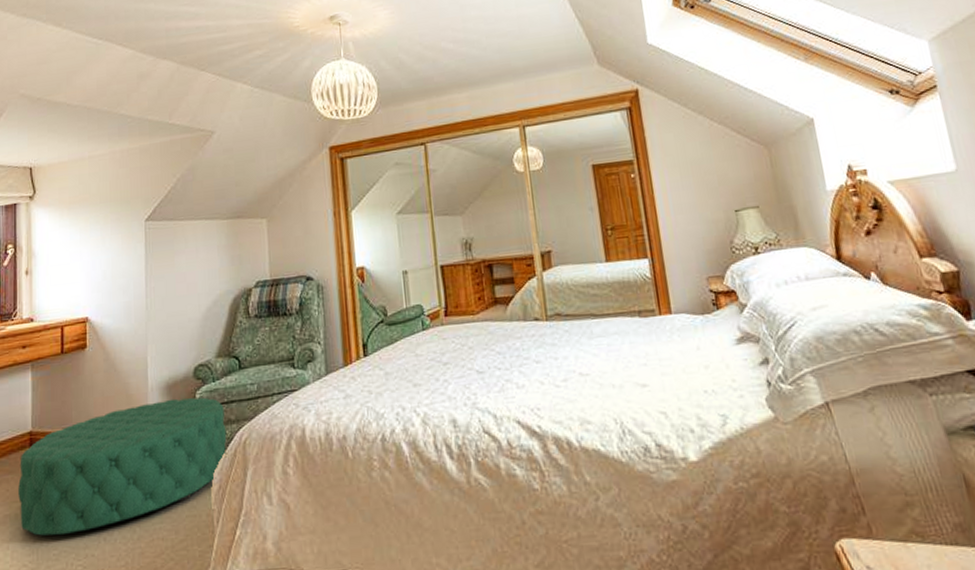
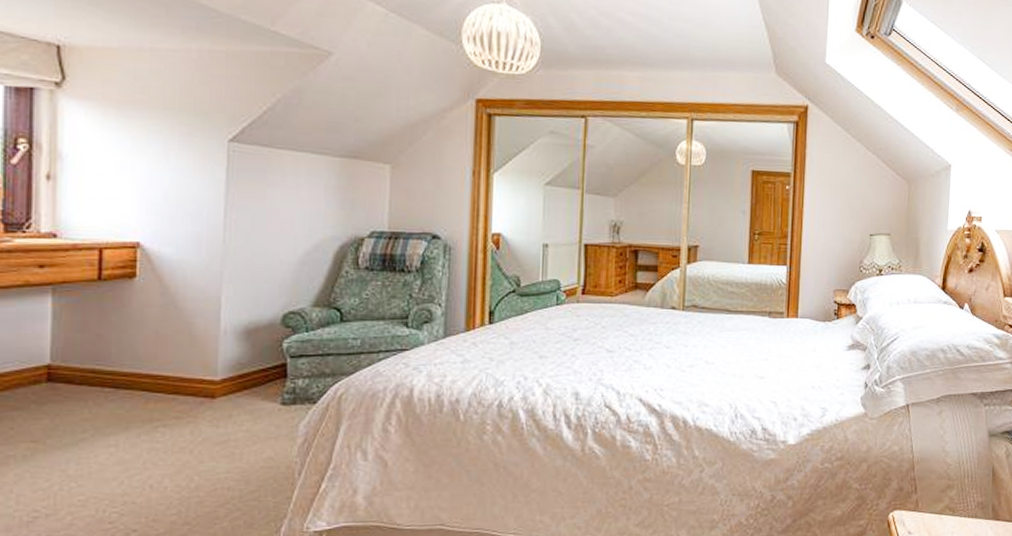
ottoman: present [18,397,227,536] -> none [28,345,319,480]

